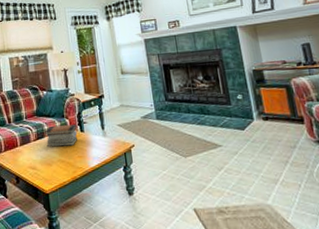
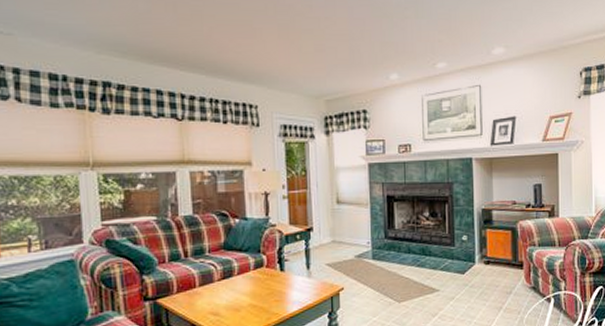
book stack: present [45,124,78,147] -> none [234,262,276,289]

